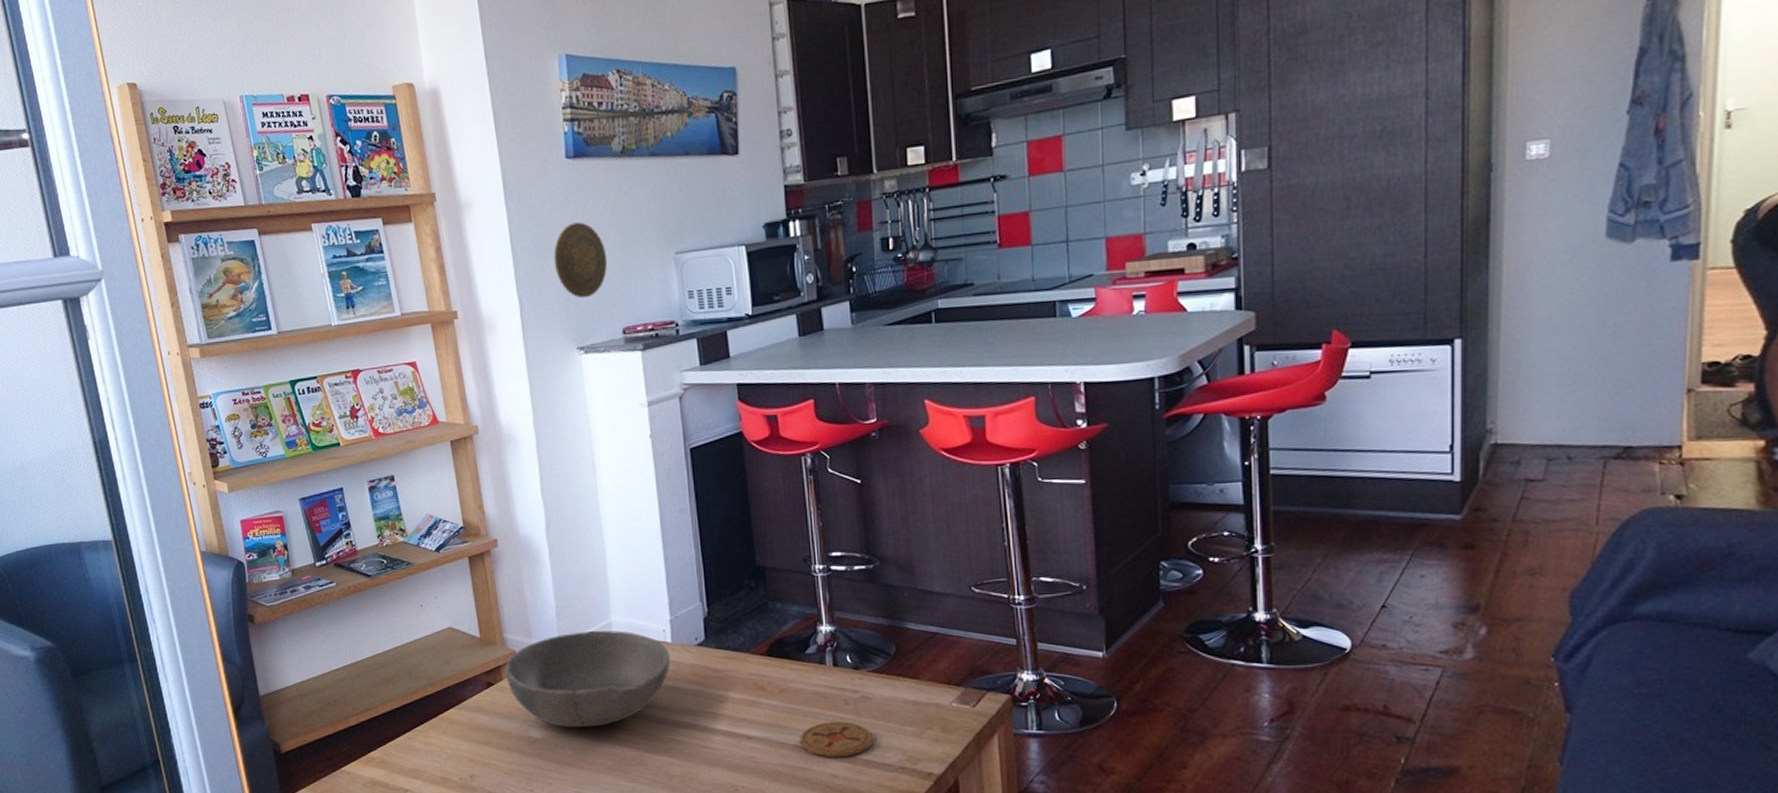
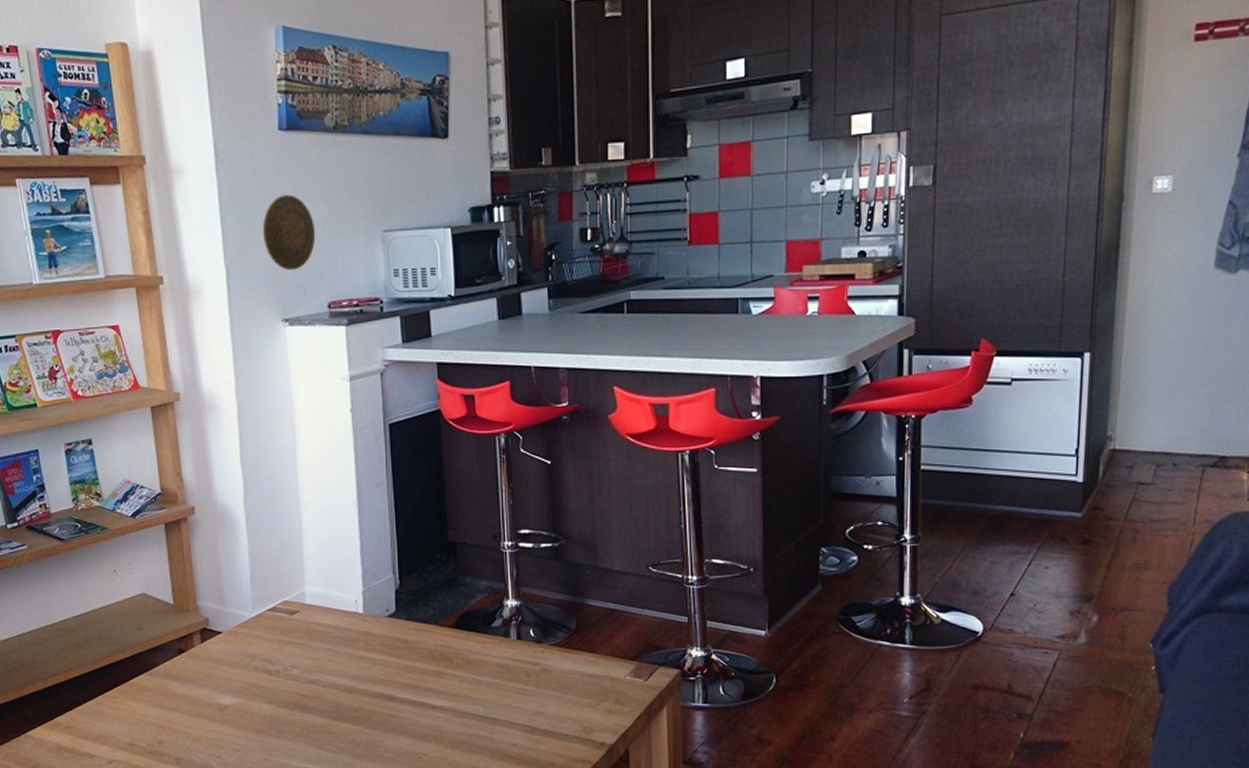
bowl: present [505,630,671,727] -> none [197,600,362,695]
coaster: present [800,722,874,758] -> none [483,693,552,728]

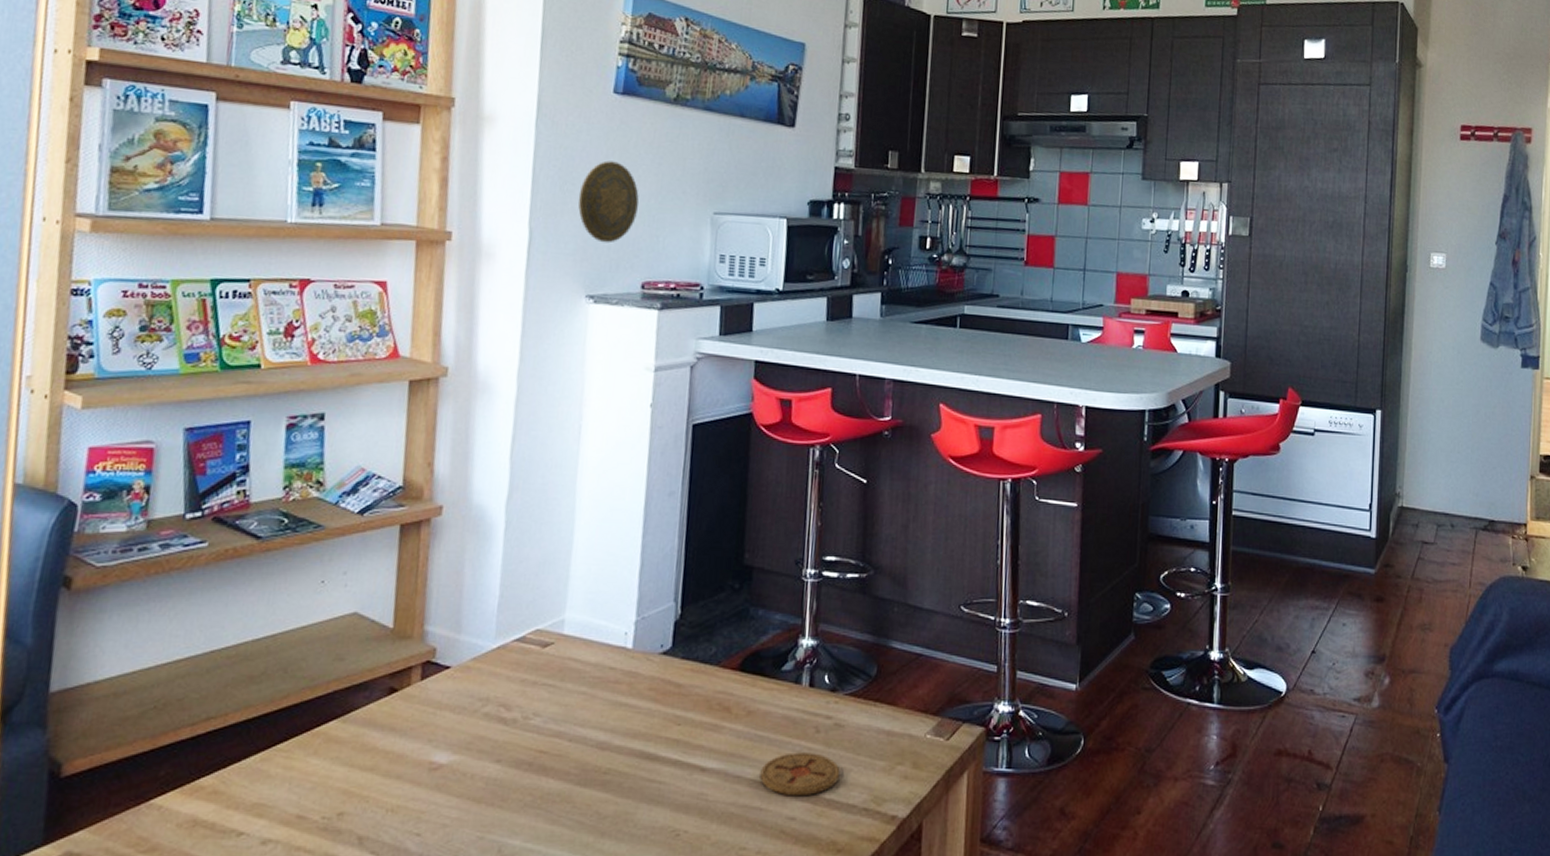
coaster: none [483,693,552,728] -> present [760,752,840,797]

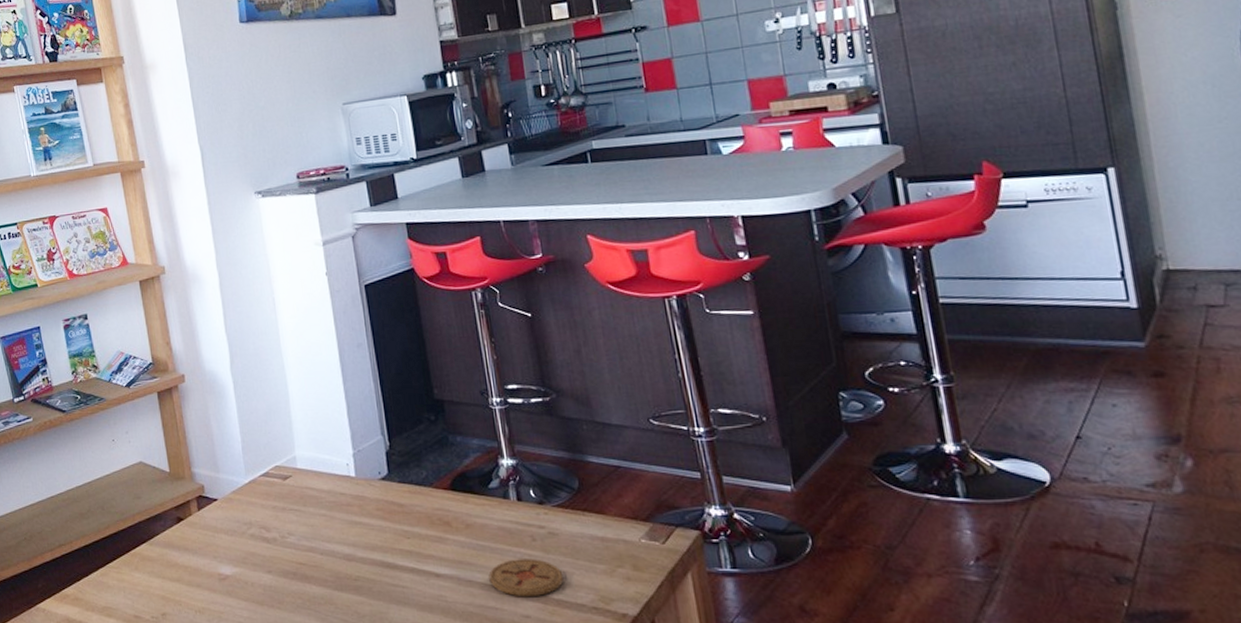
decorative plate: present [578,160,639,243] -> none [231,78,280,147]

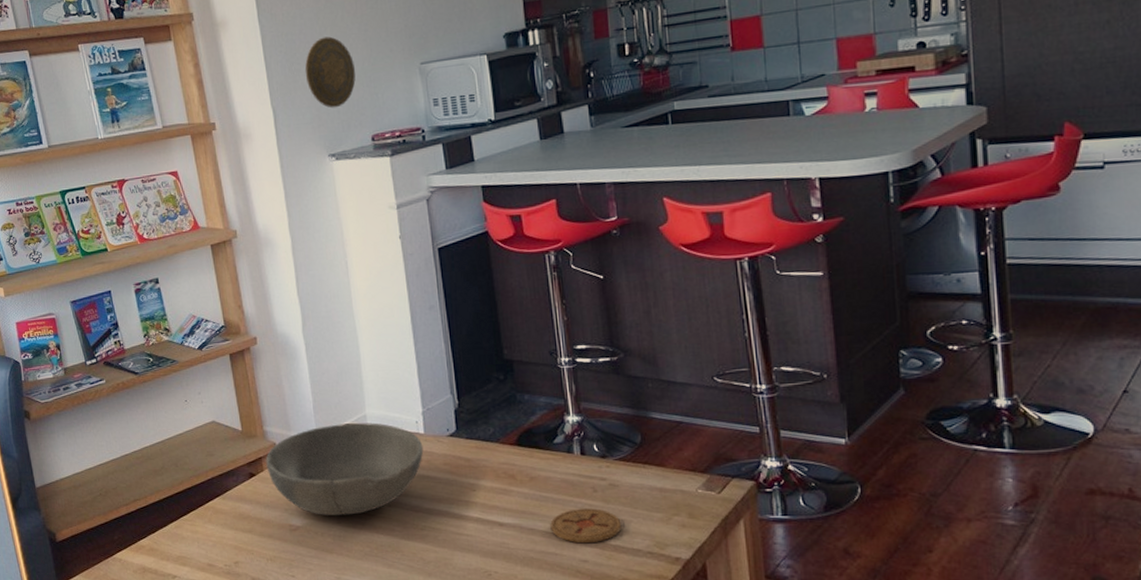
bowl: none [194,465,356,564] -> present [266,423,424,515]
decorative plate: none [231,78,280,147] -> present [304,36,356,109]

